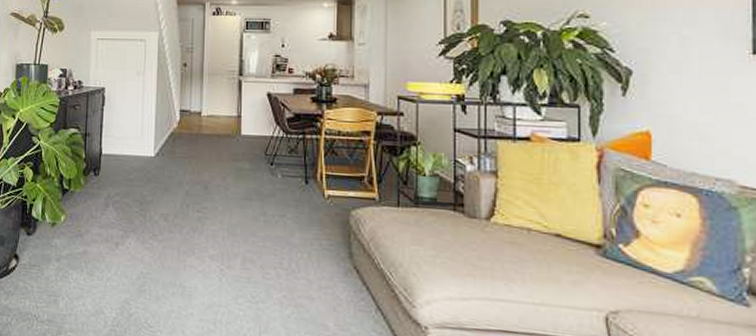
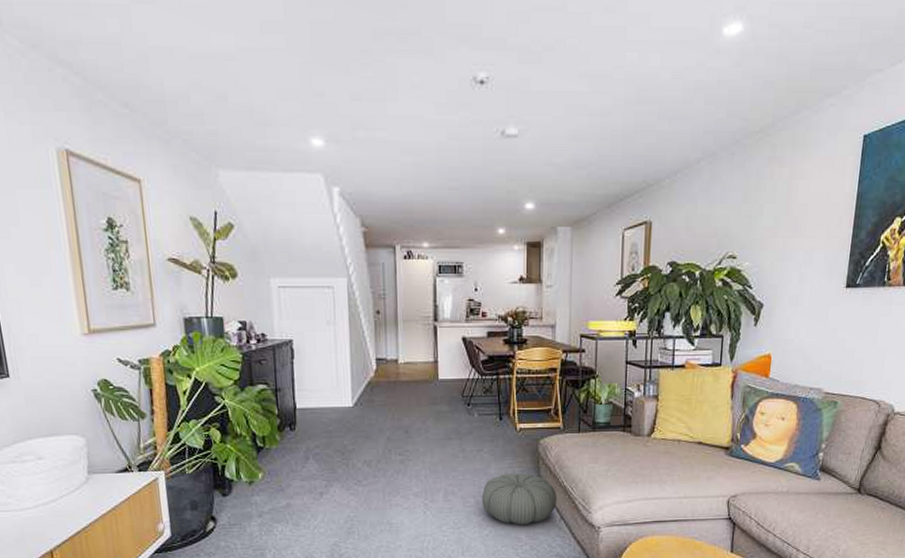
pouf: none [283,246,373,311] -> present [481,472,557,525]

